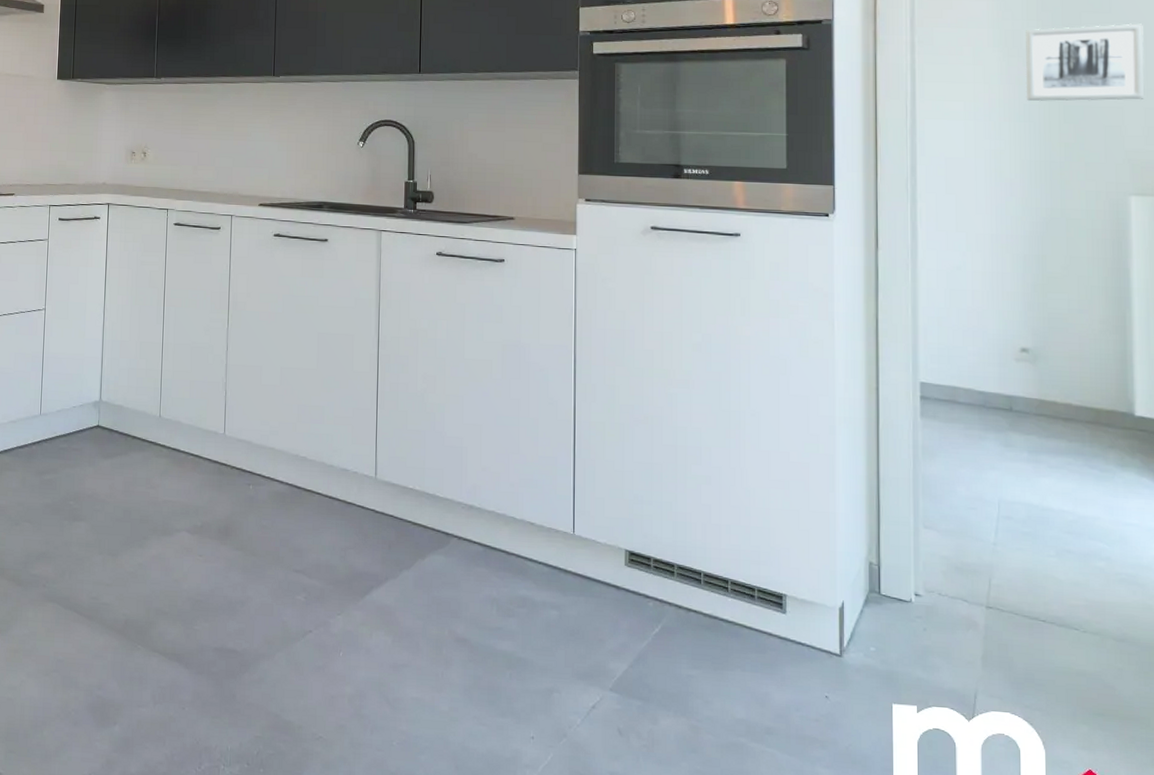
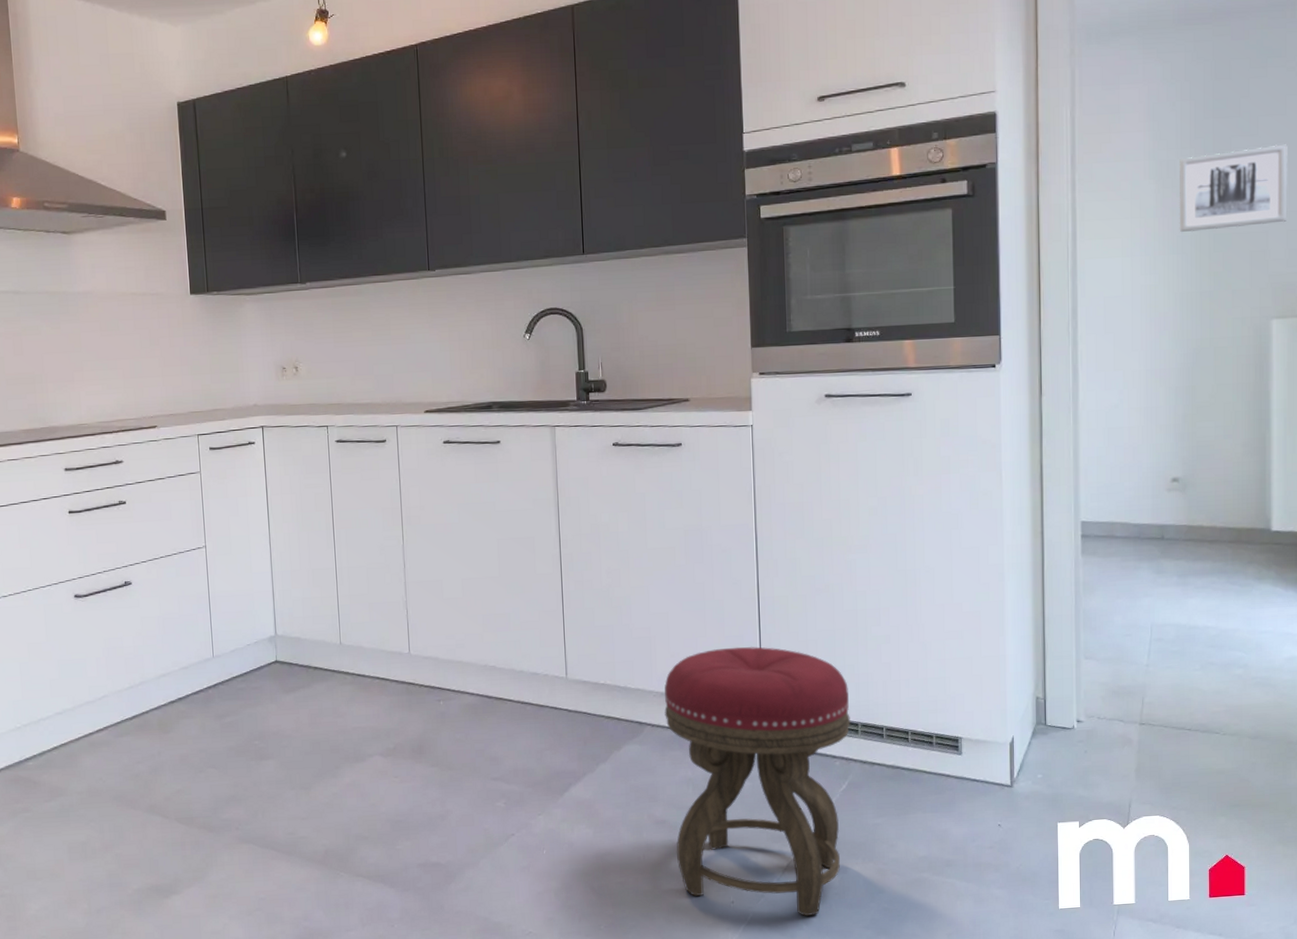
stool: none [472,468,666,766] -> present [664,646,850,916]

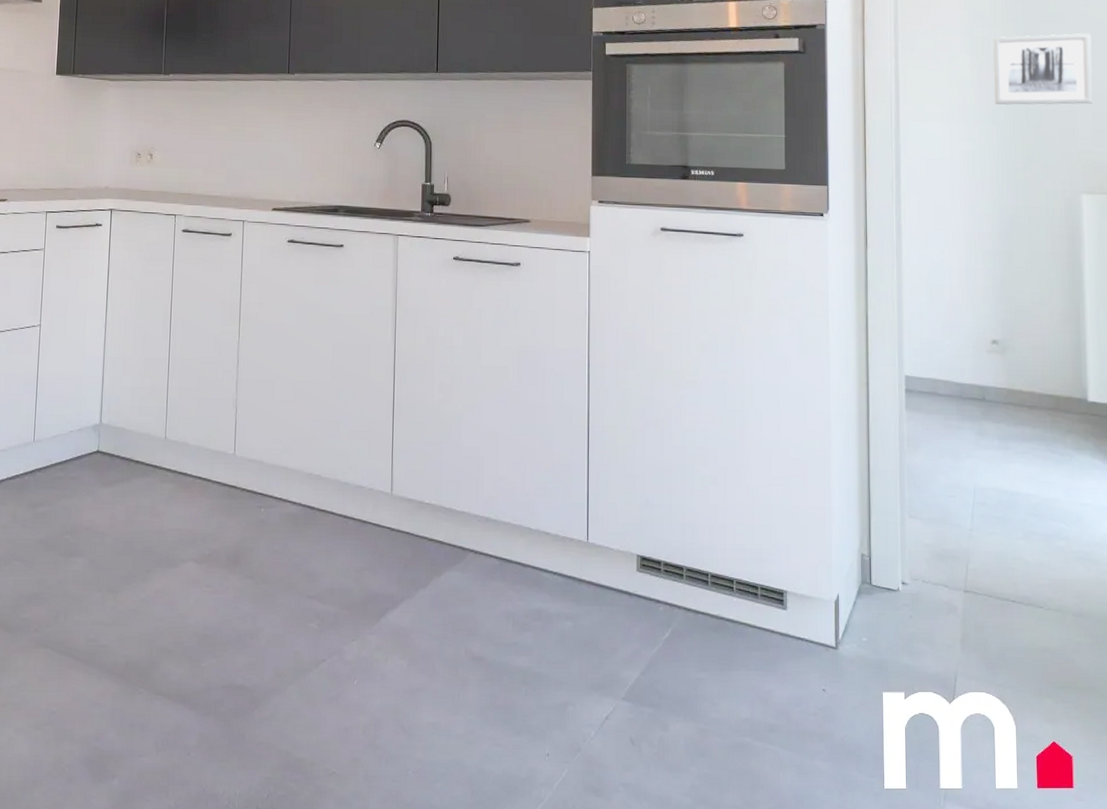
stool: present [664,646,850,916] -> none [488,475,675,776]

